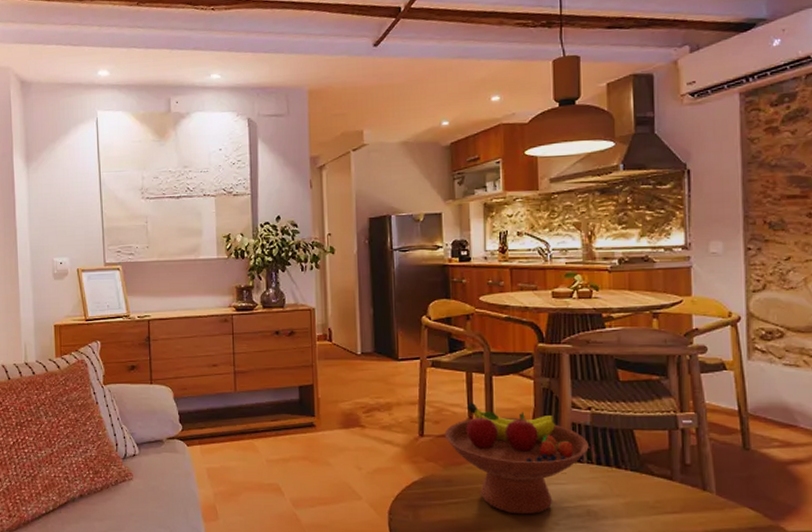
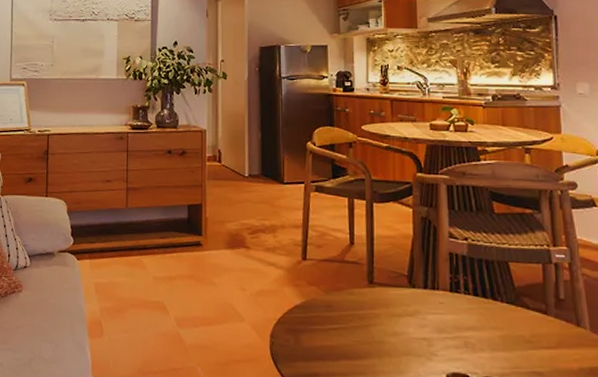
fruit bowl: present [444,402,589,515] -> none [326,228,466,344]

